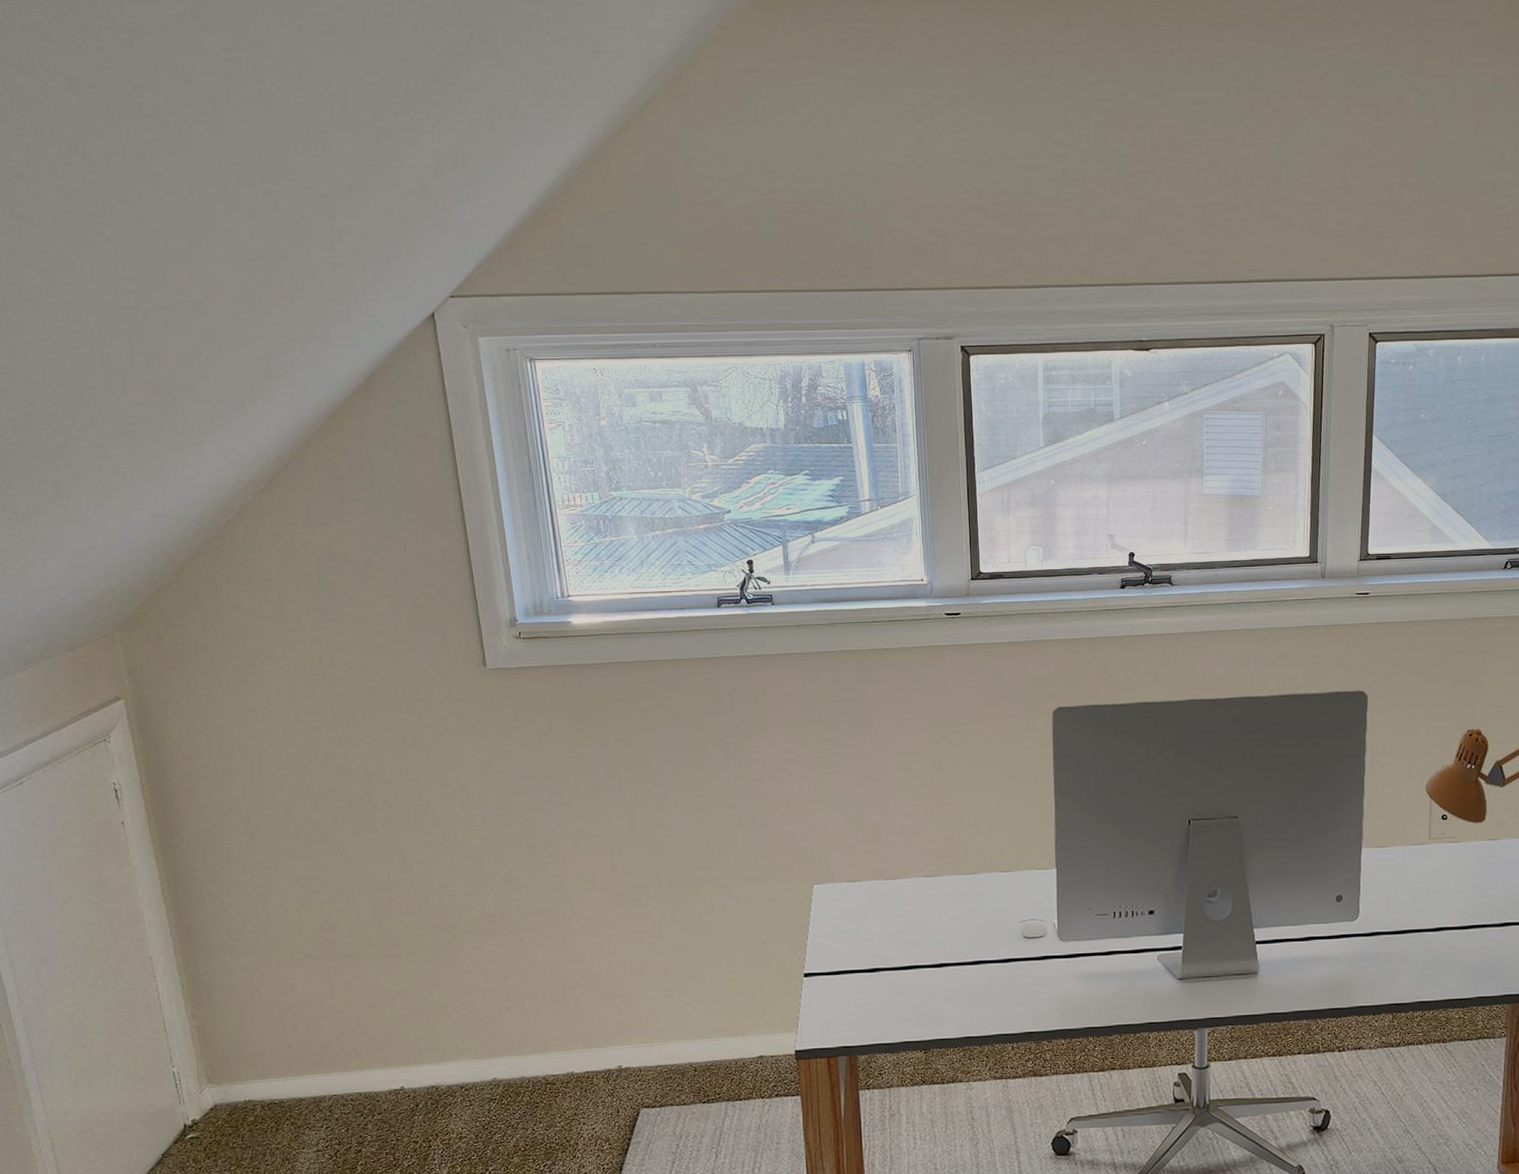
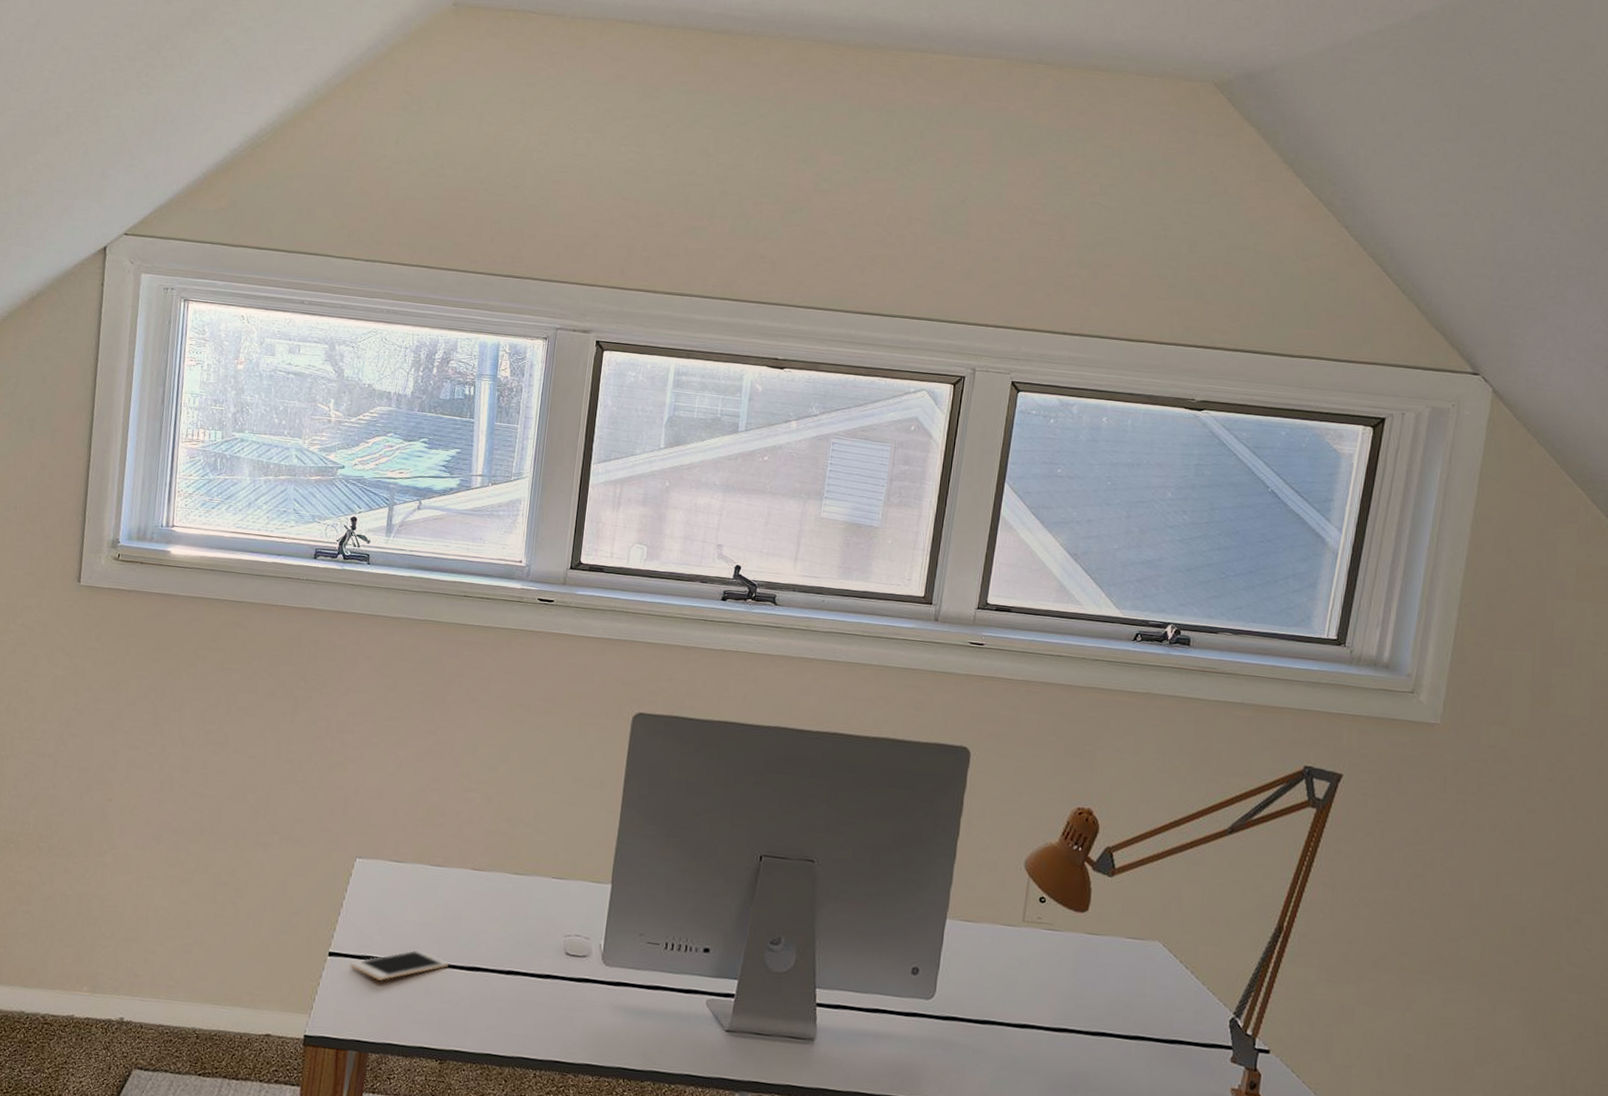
cell phone: none [827,957,918,992] -> present [350,950,449,982]

